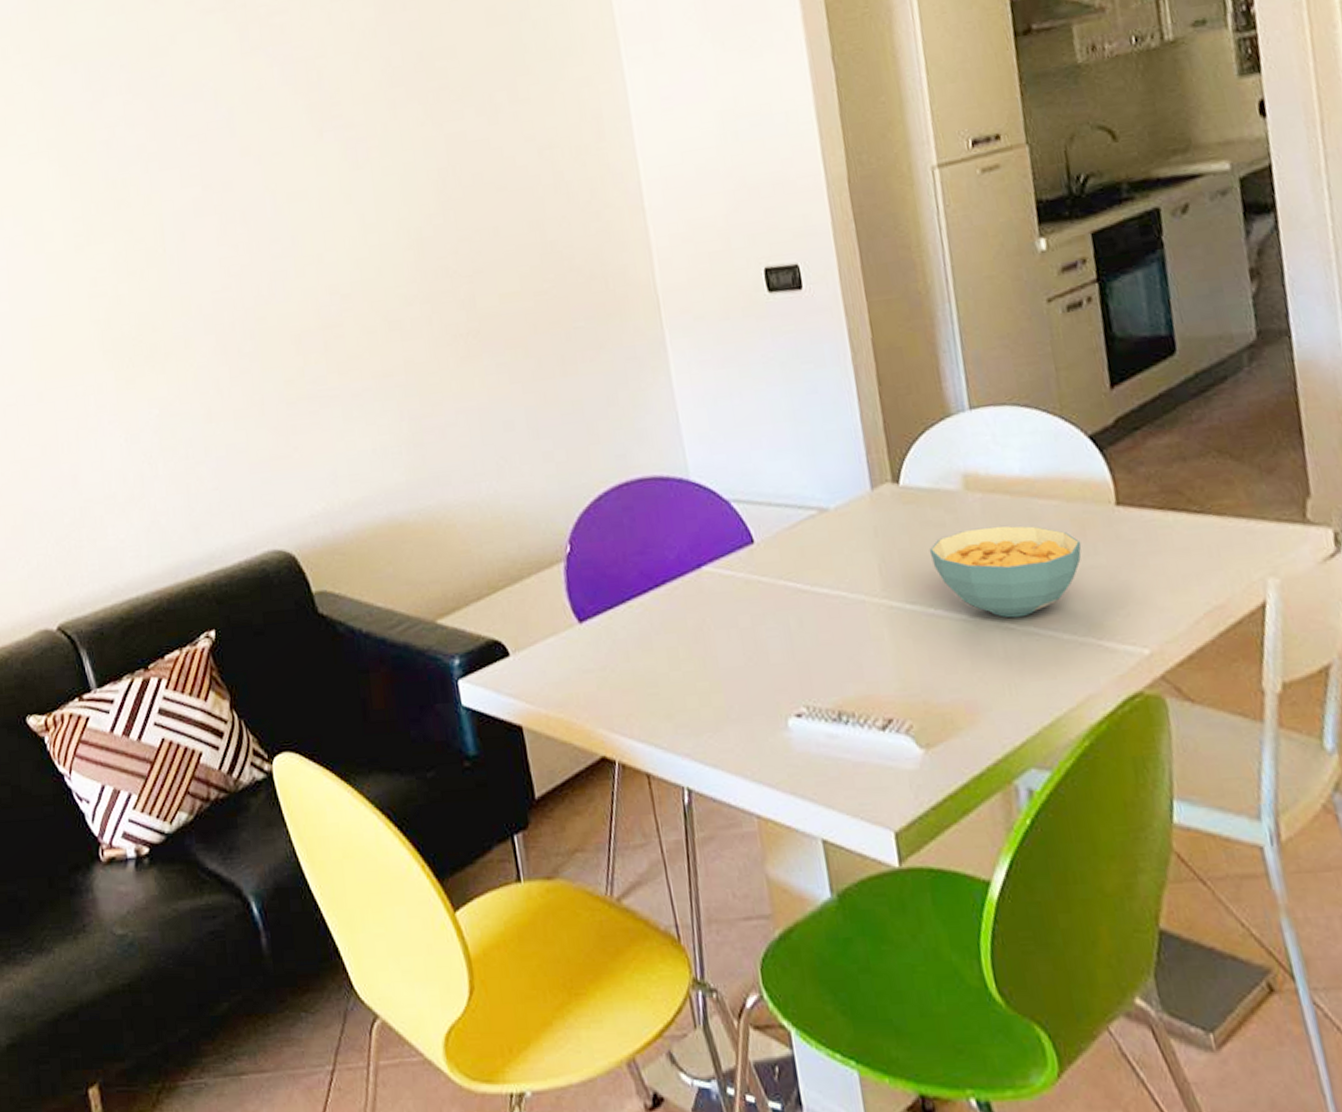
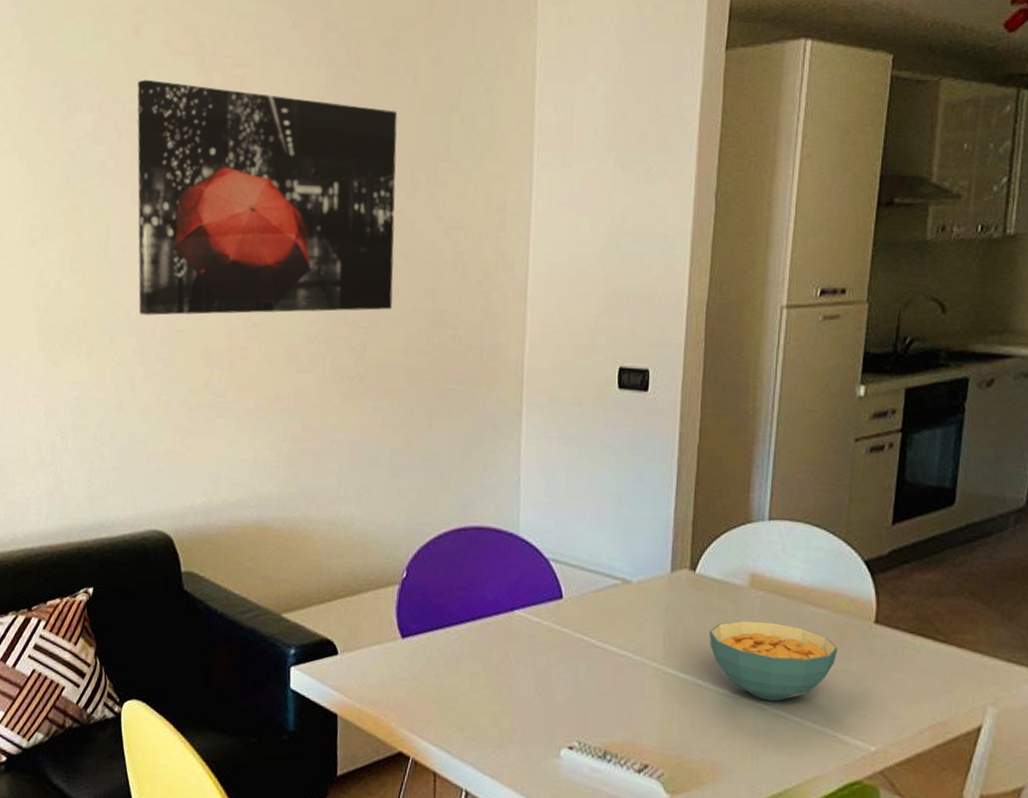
wall art: none [166,31,495,309] -> present [137,79,398,316]

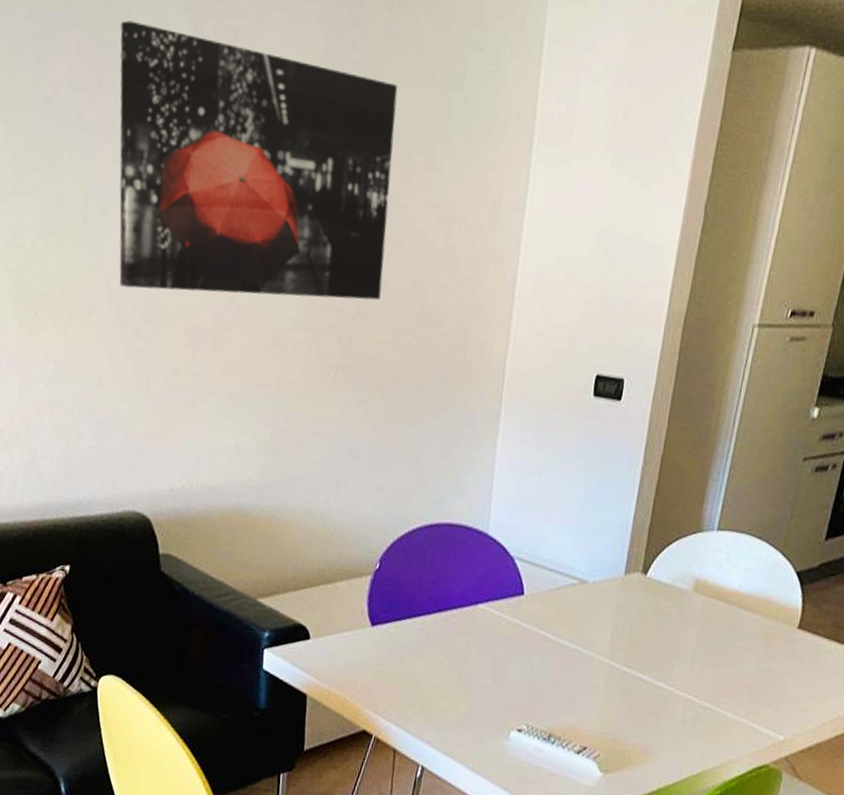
cereal bowl: present [709,621,838,702] -> none [652,621,764,695]

